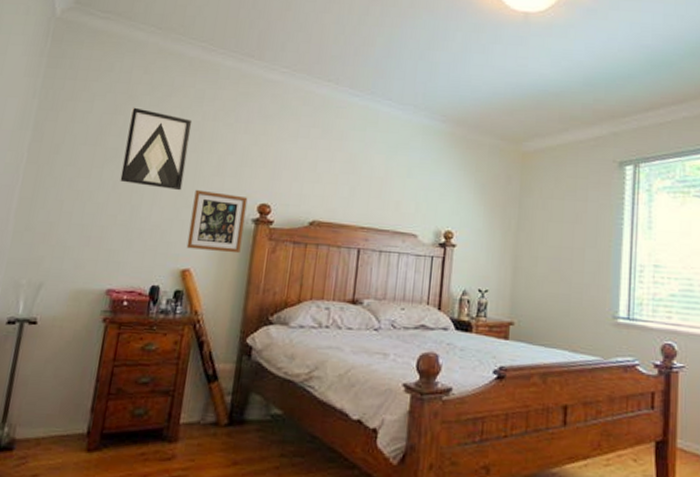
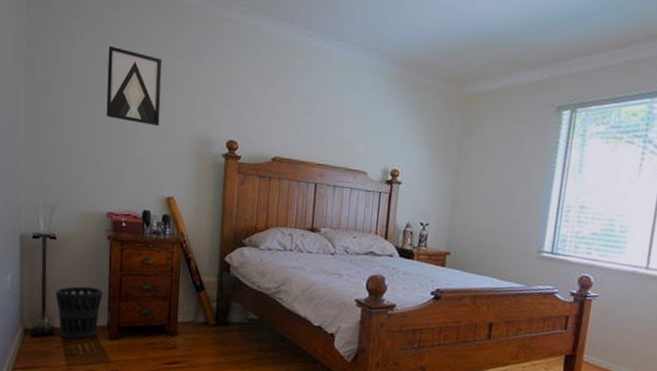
wastebasket: none [22,382,87,453] -> present [56,286,103,339]
picture frame: present [186,189,248,254] -> none [169,125,217,185]

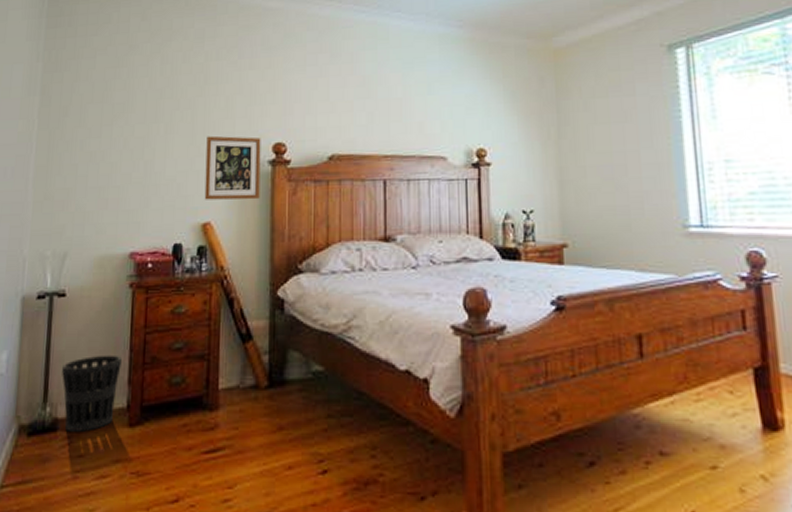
wall art: present [106,45,163,127] -> none [130,57,196,140]
picture frame: none [169,125,217,185] -> present [204,135,261,200]

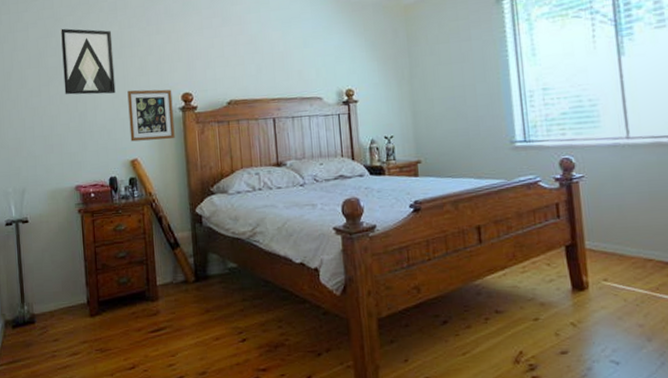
wastebasket: present [62,355,122,432] -> none [33,264,79,323]
wall art: none [130,57,196,140] -> present [61,28,116,95]

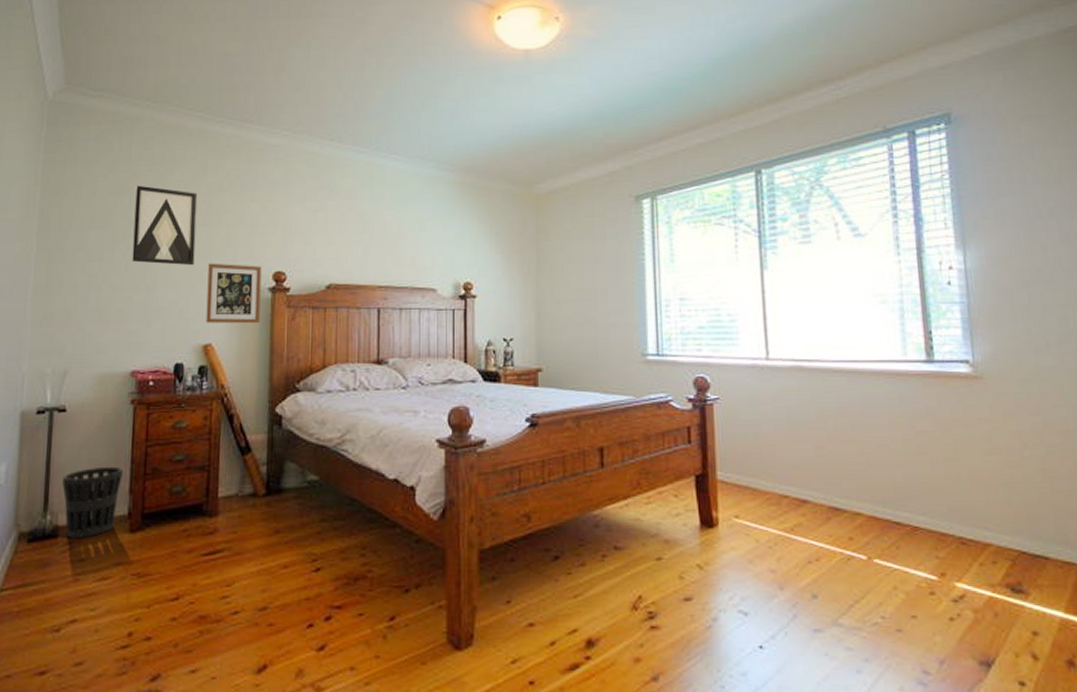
wastebasket: none [33,264,79,323] -> present [62,466,123,538]

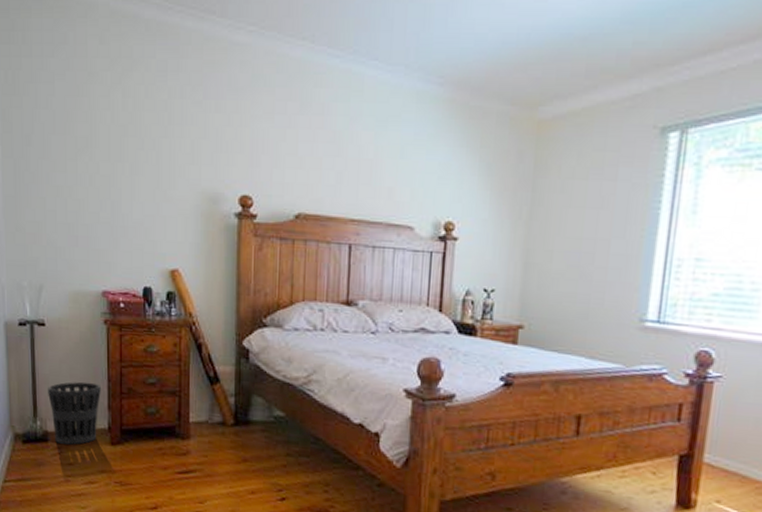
wall art: present [132,185,198,266] -> none [95,86,159,183]
picture frame: present [206,263,262,324] -> none [172,181,228,252]

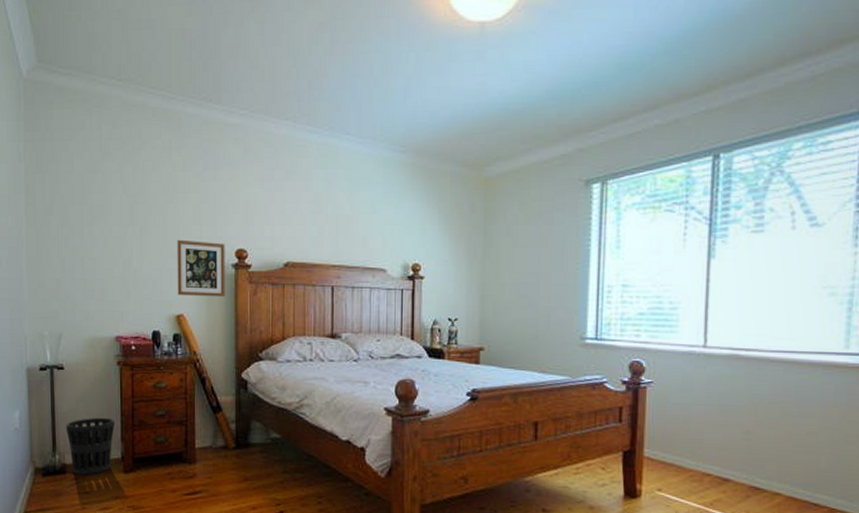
picture frame: none [172,181,228,252] -> present [177,239,225,297]

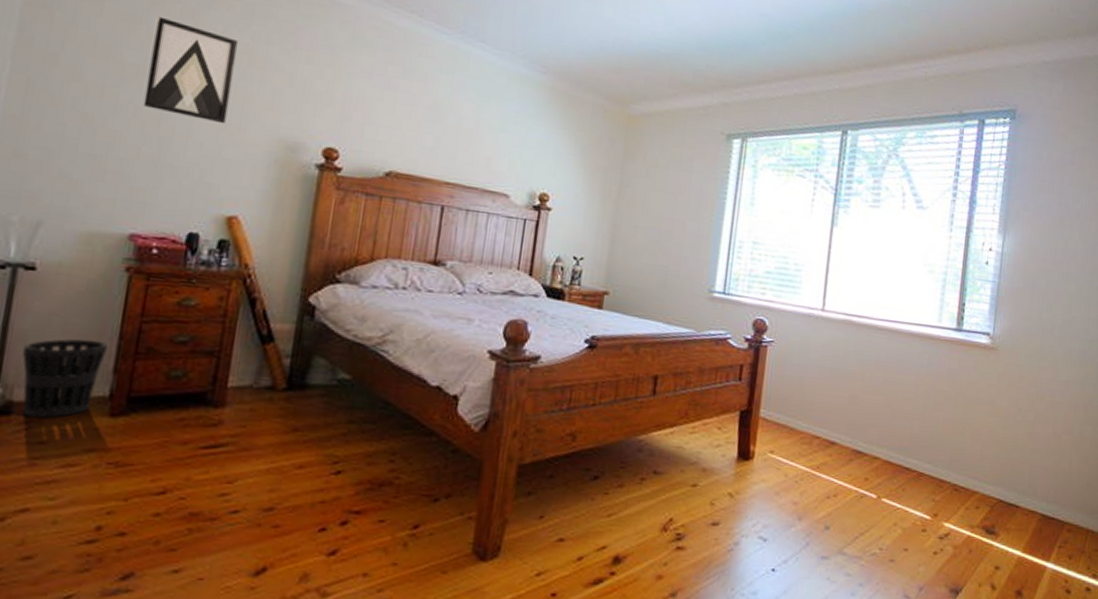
wall art: none [109,163,165,242] -> present [143,16,239,124]
picture frame: present [177,239,225,297] -> none [233,124,311,202]

